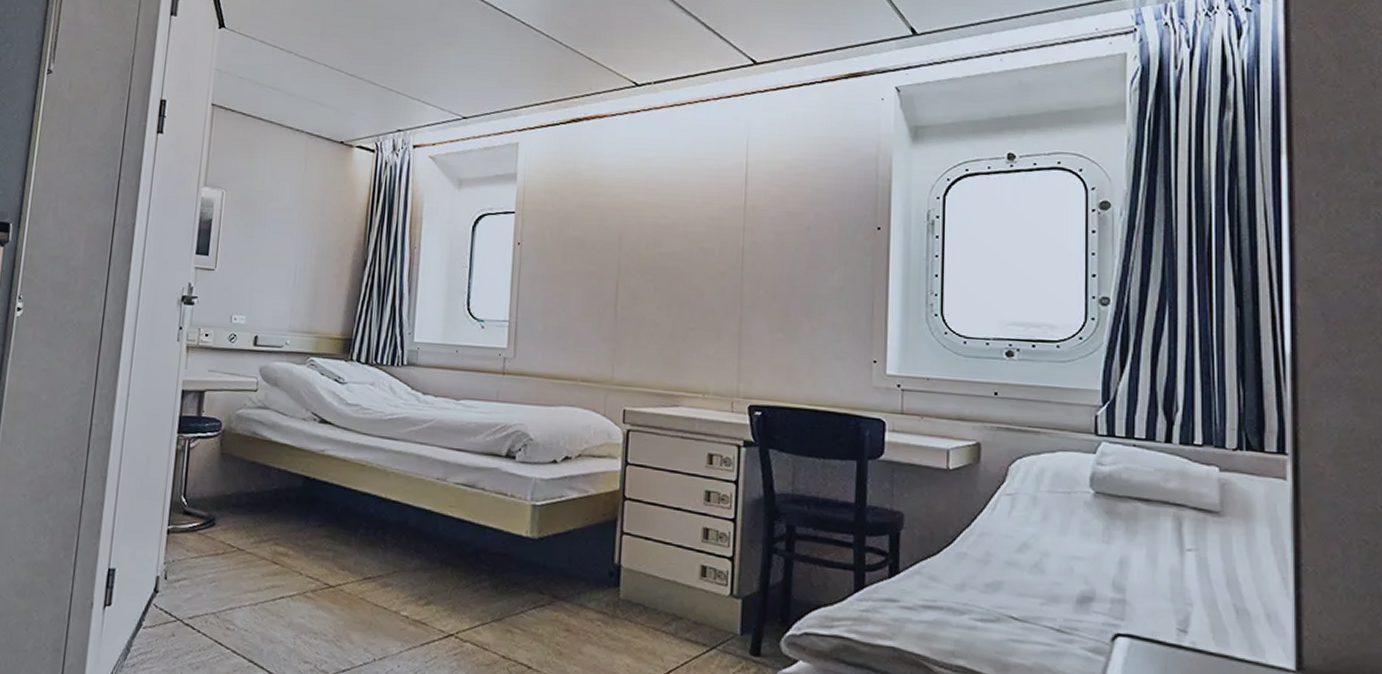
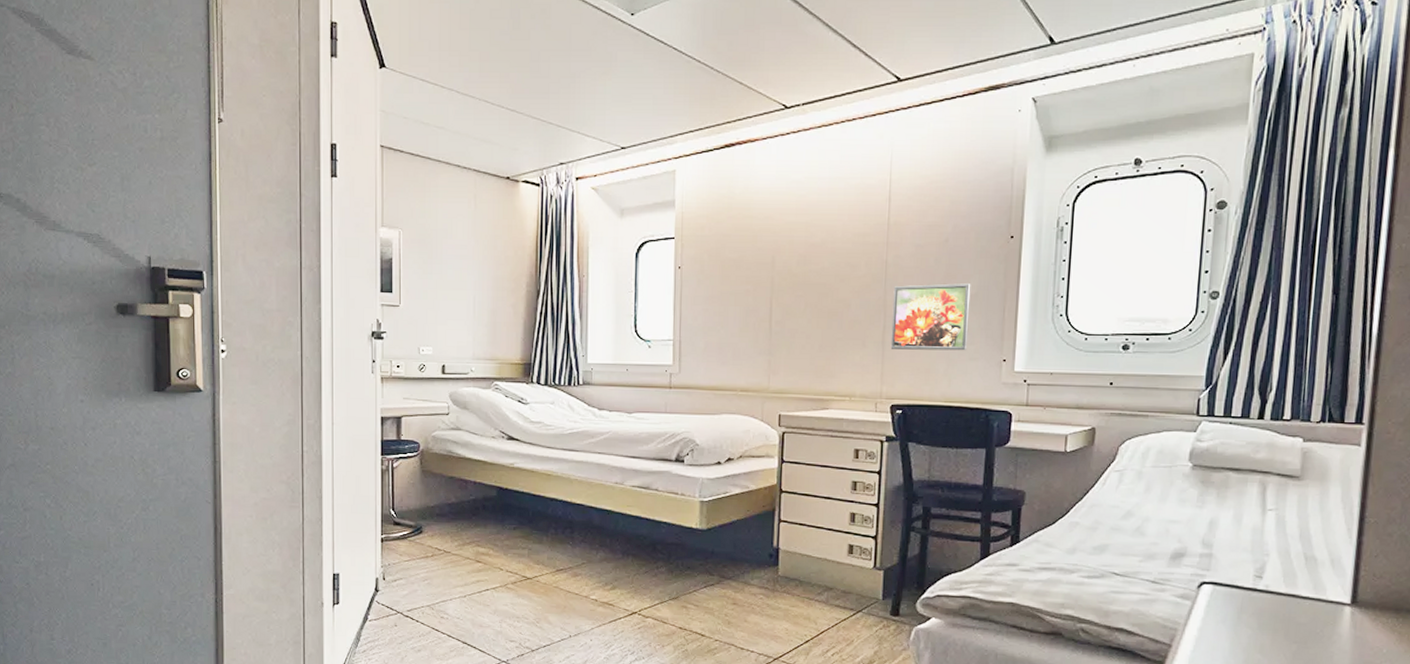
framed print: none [748,274,836,349] -> present [890,283,971,351]

